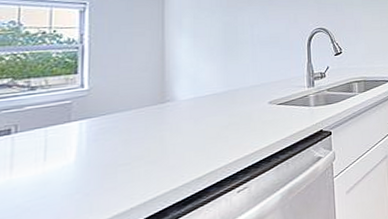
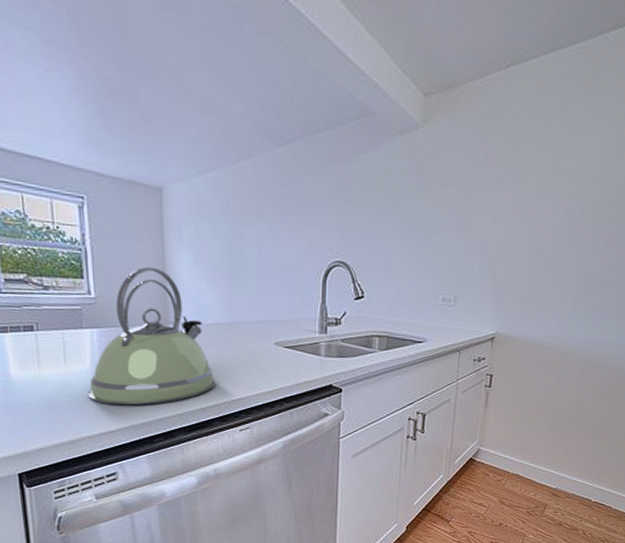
kettle: none [68,53,212,197] -> present [88,266,215,406]

